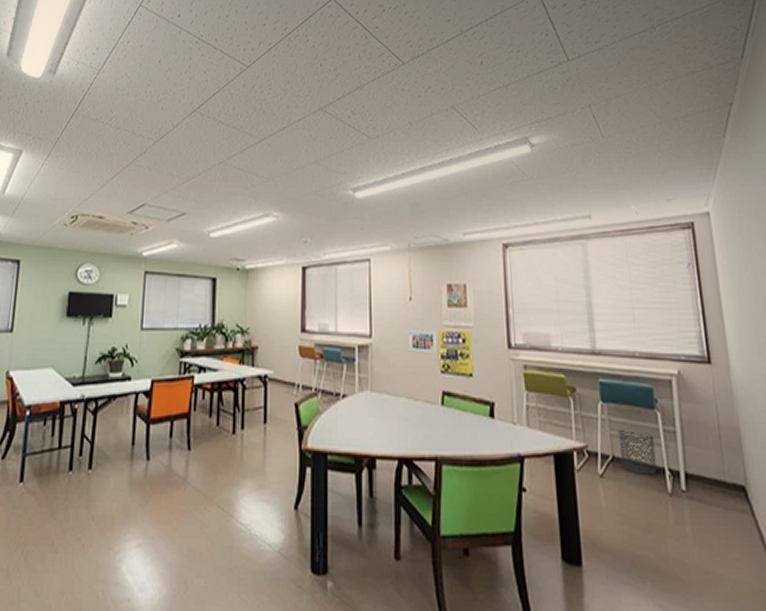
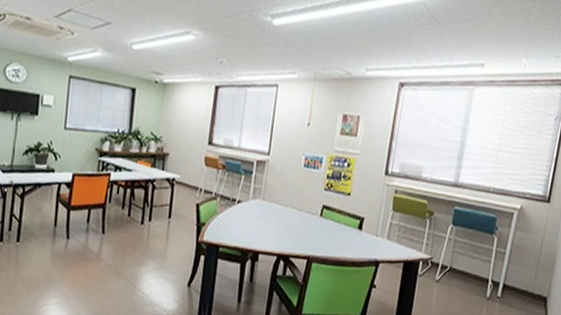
waste basket: present [618,430,657,476] -> none [455,248,488,285]

